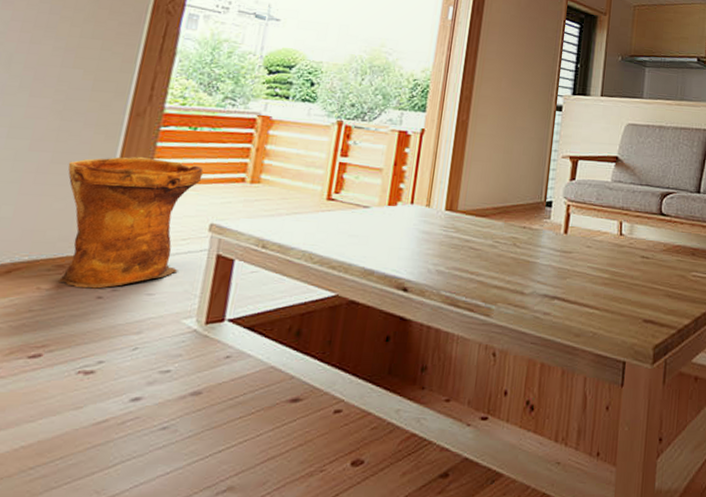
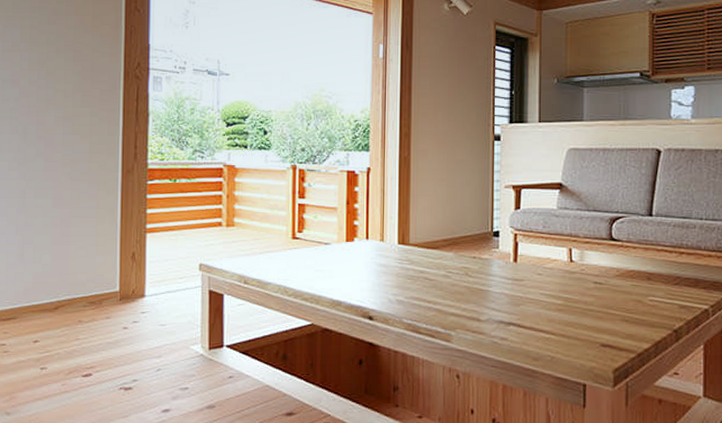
woven basket: present [59,156,204,289] -> none [83,208,187,321]

